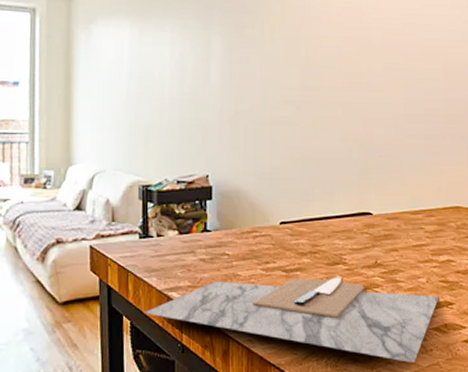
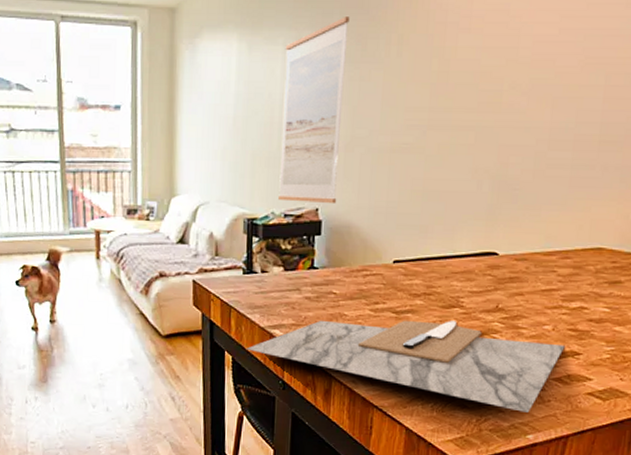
wall art: none [171,9,228,170] -> present [278,17,350,203]

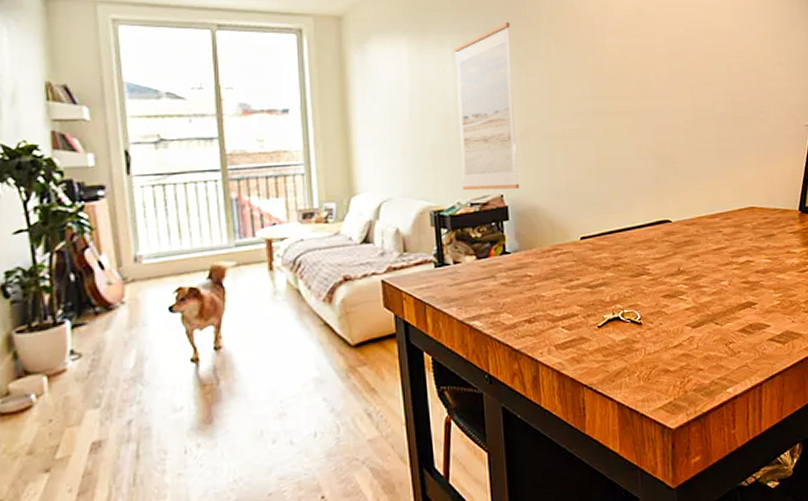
cutting board: present [246,320,565,413] -> none [446,288,742,367]

